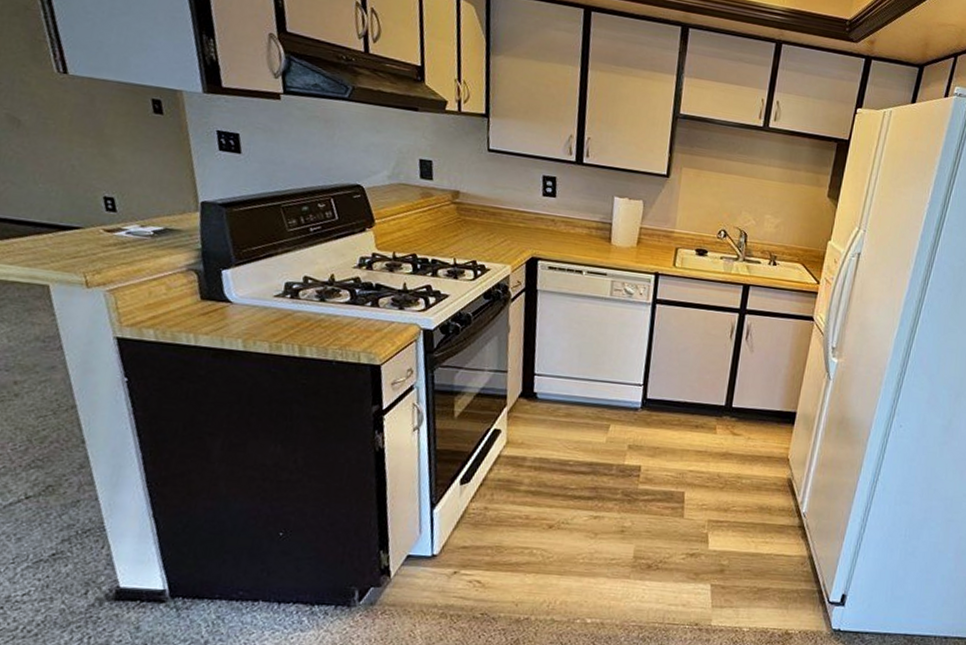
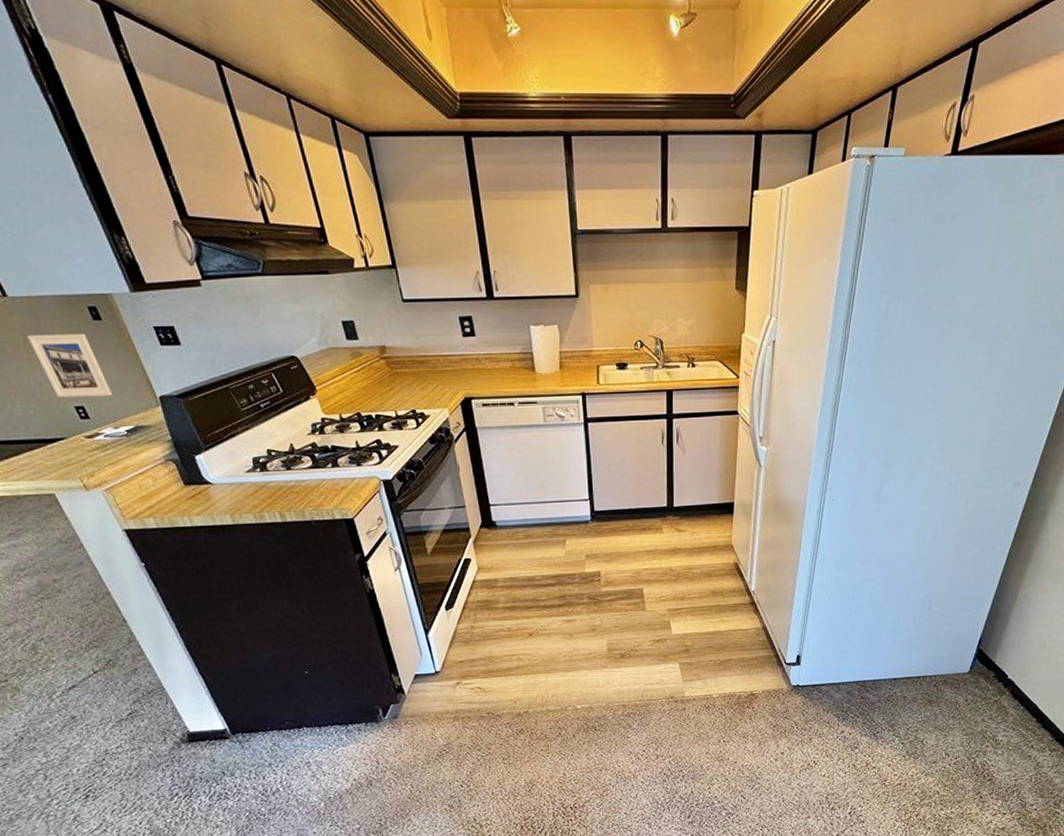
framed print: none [75,115,151,193] -> present [27,333,113,398]

